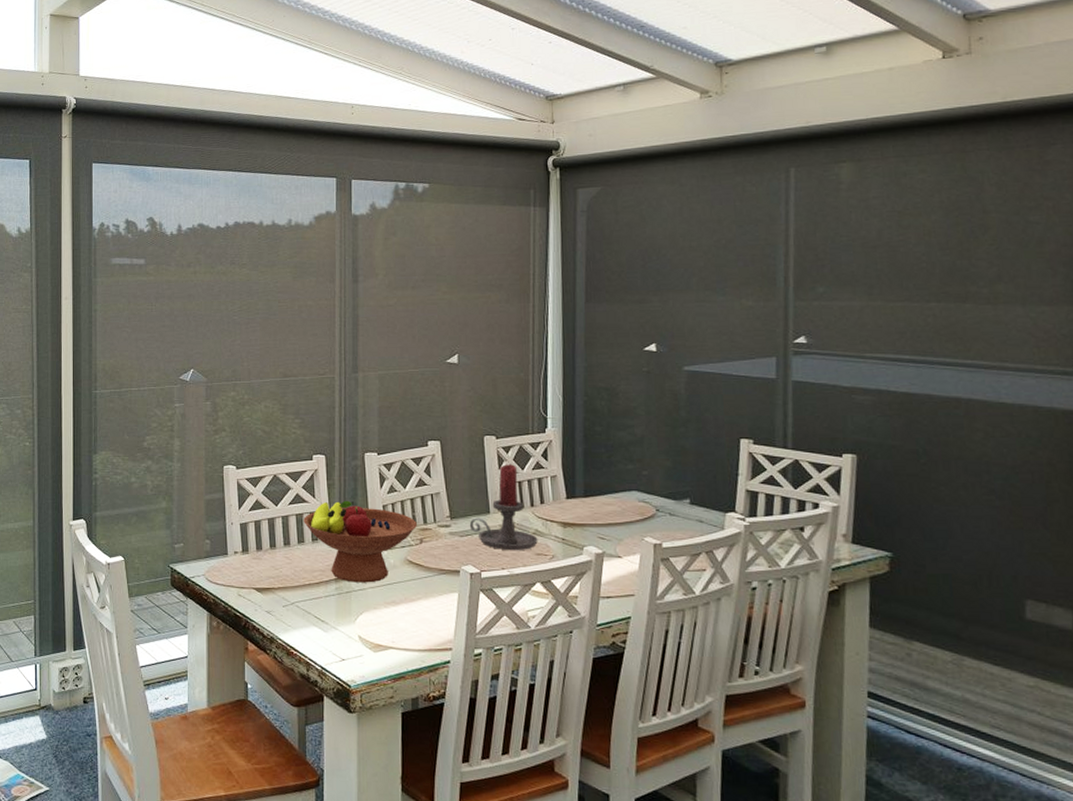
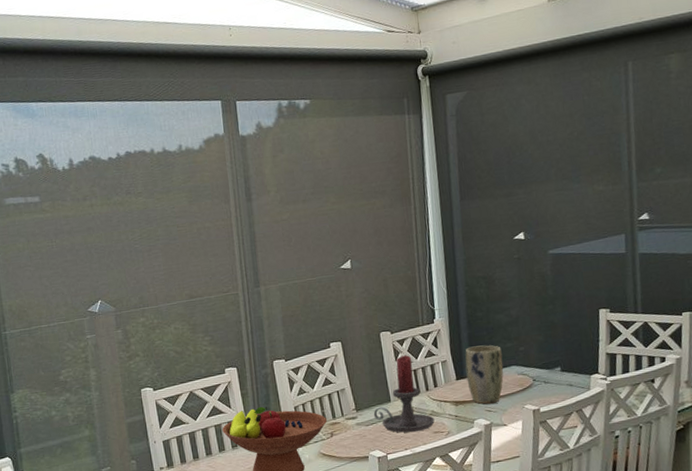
plant pot: none [578,463,622,530] -> present [465,345,504,404]

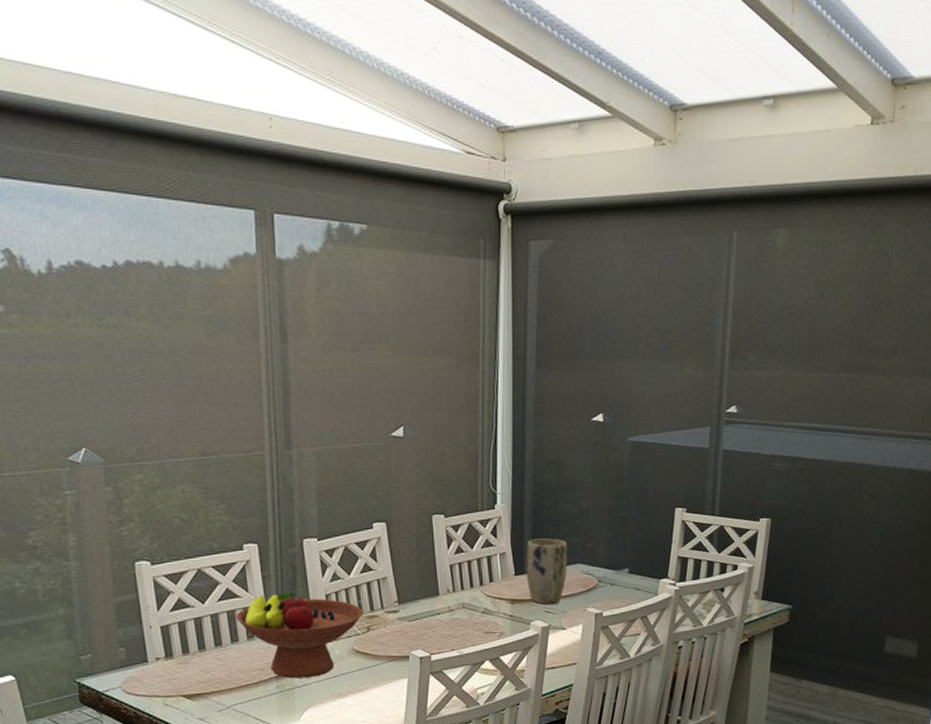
candle holder: present [373,355,435,433] -> none [418,543,487,631]

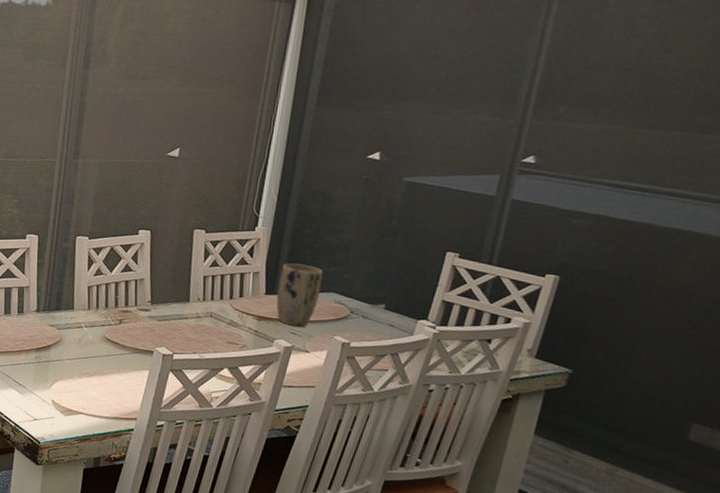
fruit bowl: present [236,592,363,679] -> none [12,278,118,355]

